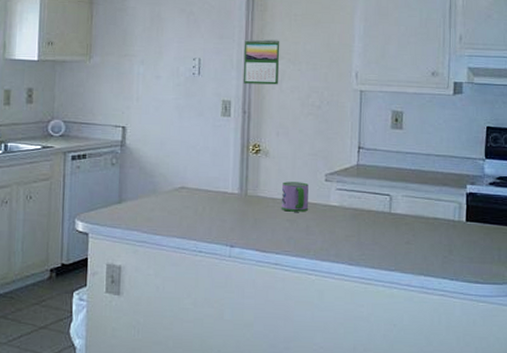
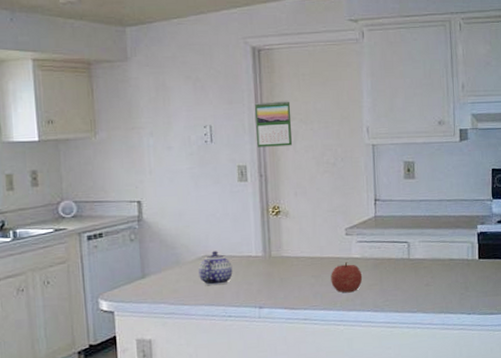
teapot: none [174,183,208,219] -> present [198,251,233,286]
mug: present [282,181,308,212] -> none [305,238,331,268]
fruit: none [306,209,340,242] -> present [331,262,363,293]

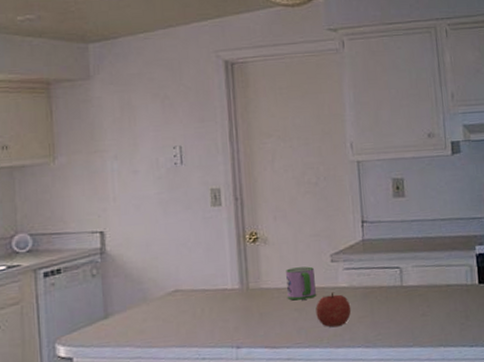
teapot: present [198,251,233,286] -> none [168,284,207,325]
calendar: present [255,100,293,147] -> none [229,117,271,168]
mug: none [305,238,331,268] -> present [286,266,316,301]

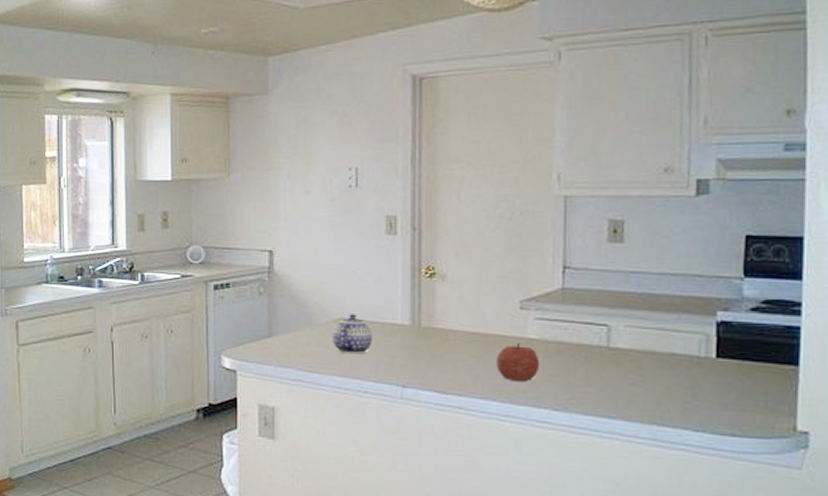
teapot: none [168,284,207,325] -> present [333,314,373,355]
mug: present [286,266,316,301] -> none [465,310,498,347]

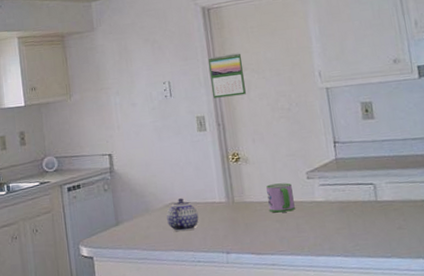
calendar: none [412,139,457,195] -> present [208,53,247,98]
mug: none [465,310,498,347] -> present [266,183,295,213]
fruit: present [497,343,540,382] -> none [295,206,329,238]

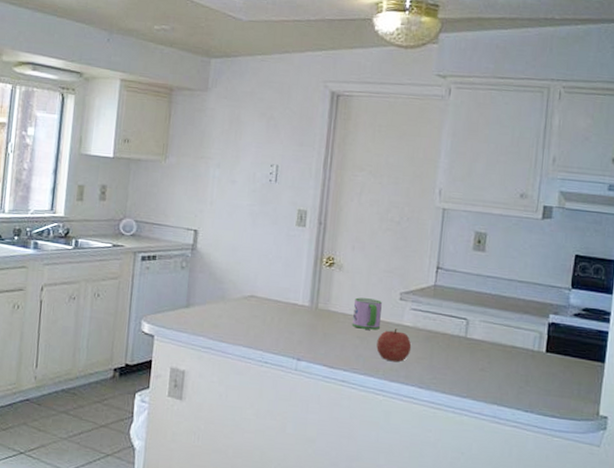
teapot: present [166,198,199,232] -> none [242,292,277,329]
calendar: present [208,53,247,98] -> none [321,148,362,197]
fruit: none [295,206,329,238] -> present [376,328,412,363]

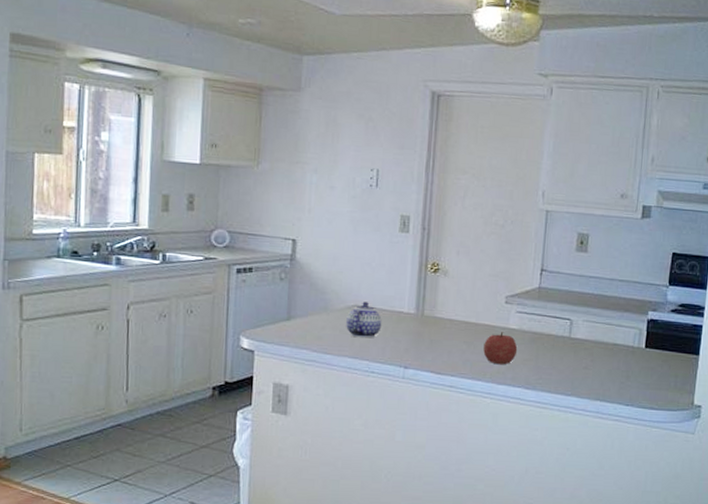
teapot: none [242,292,277,329] -> present [346,302,382,339]
mug: present [353,297,382,330] -> none [459,302,488,335]

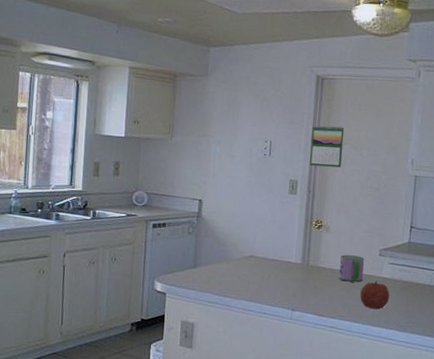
teapot: present [346,302,382,339] -> none [243,253,273,284]
calendar: none [424,150,465,201] -> present [310,125,345,168]
mug: none [459,302,488,335] -> present [339,255,364,283]

